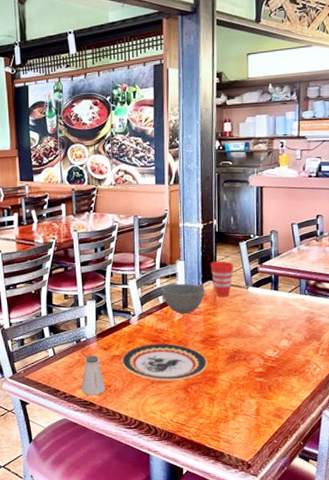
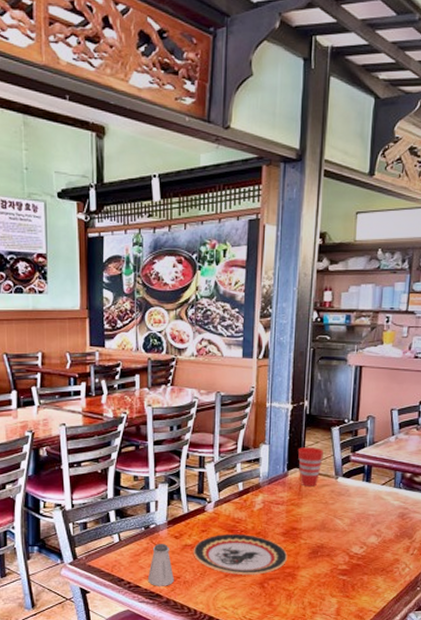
bowl: present [161,283,206,314] -> none [241,469,291,503]

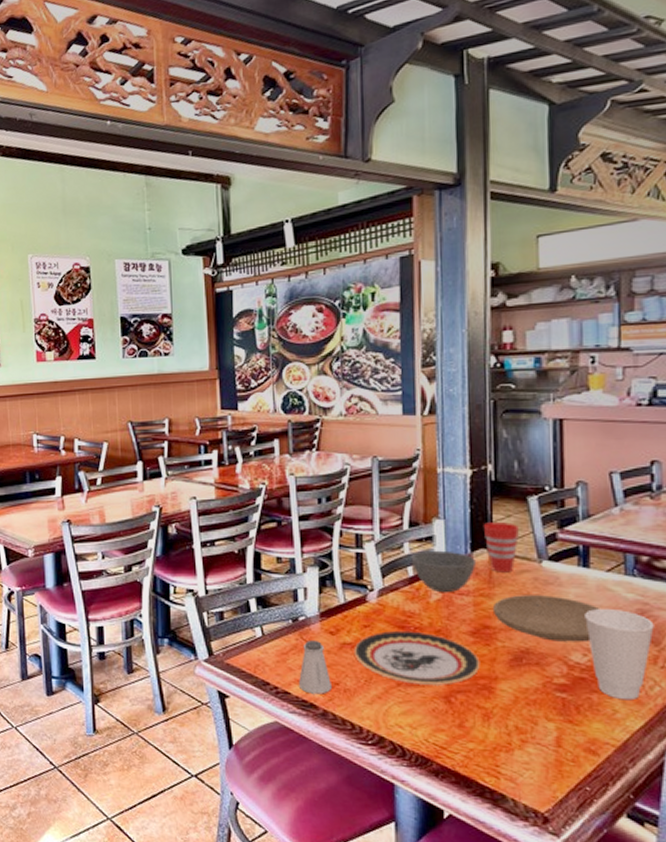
bowl: none [241,469,291,503] -> present [411,550,477,593]
plate: none [299,504,374,538] -> present [492,595,599,642]
cup: none [364,512,410,579] -> present [585,608,654,701]

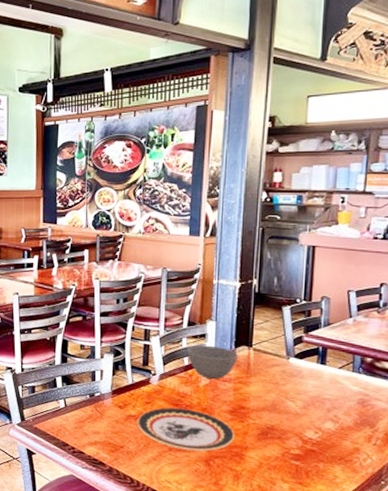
saltshaker: present [299,639,331,694] -> none [92,411,117,455]
cup: present [483,522,519,573] -> none [245,325,274,366]
plate: present [492,595,599,642] -> none [248,383,330,423]
cup: present [585,608,654,701] -> none [319,397,371,469]

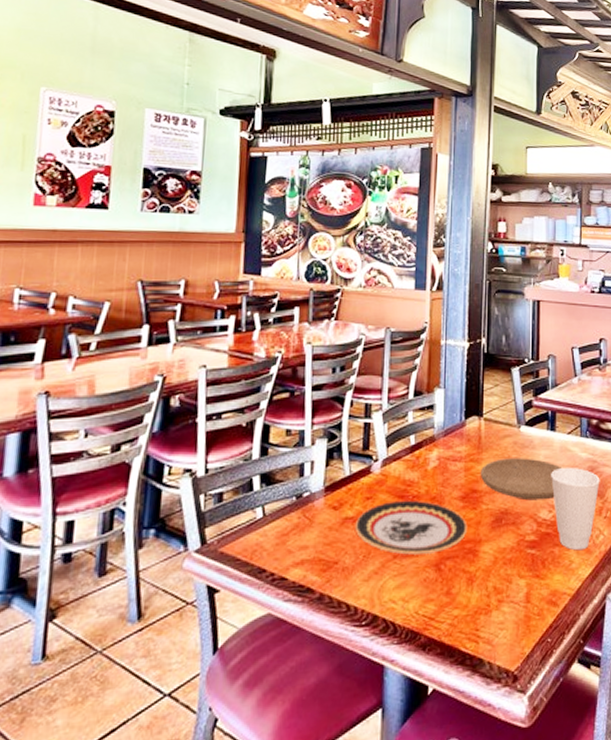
bowl: present [187,345,239,380] -> none [413,418,469,460]
plate: none [248,383,330,423] -> present [480,458,561,501]
cup: none [319,397,371,469] -> present [551,467,600,551]

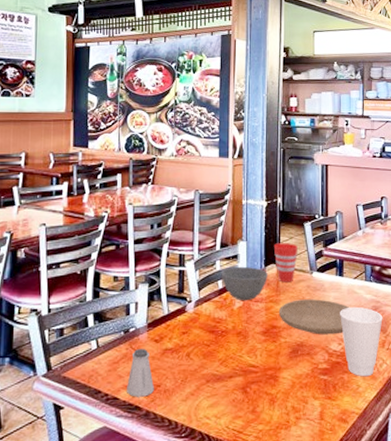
saltshaker: none [297,516,330,577] -> present [127,348,154,397]
plate: present [354,500,468,555] -> none [173,334,269,380]
bowl: none [413,418,469,460] -> present [221,266,269,301]
cup: none [475,391,504,438] -> present [273,243,298,283]

